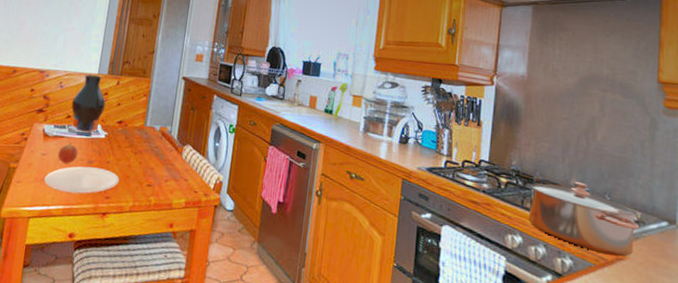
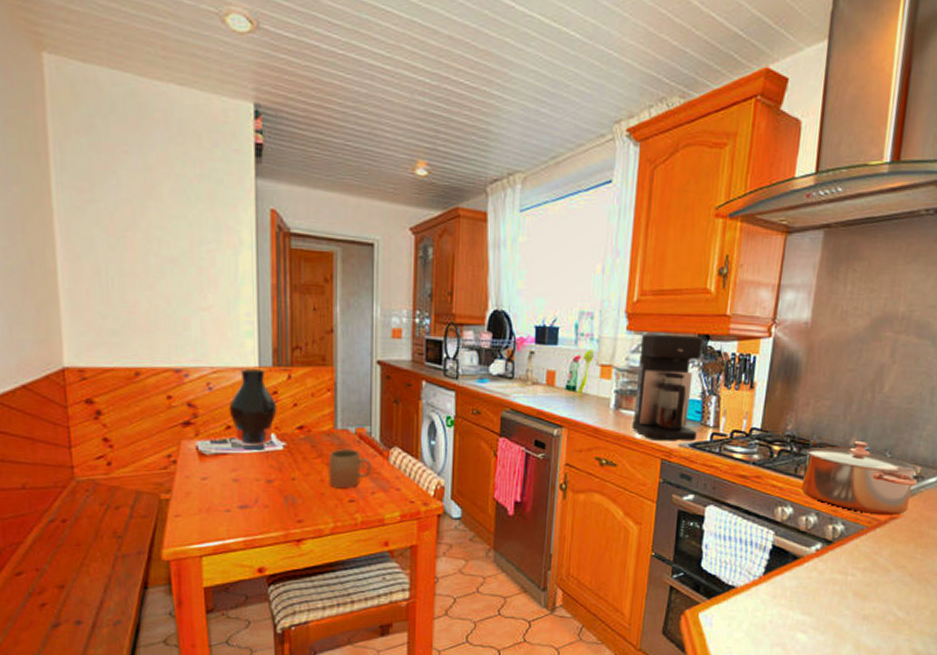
plate: present [44,166,120,195] -> none [211,487,312,522]
fruit: present [57,142,78,165] -> none [223,460,251,488]
mug: none [134,142,168,175] -> present [327,449,371,489]
coffee maker: none [377,73,437,167] -> present [632,333,703,442]

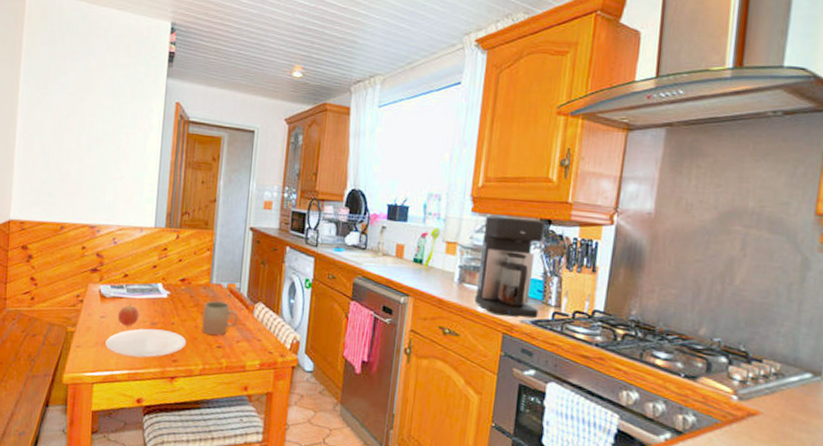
plate: none [211,487,312,522] -> present [105,328,187,358]
fruit: none [223,460,251,488] -> present [117,303,140,327]
vase: present [229,369,277,451] -> none [127,228,166,297]
cooking pot: present [801,440,917,515] -> none [647,330,777,412]

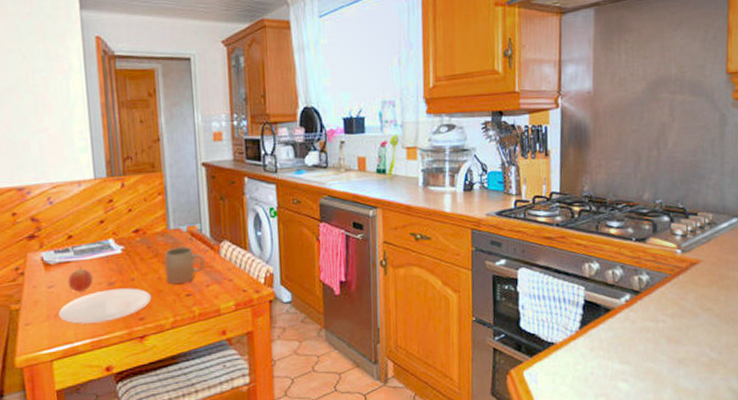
coffee maker: present [474,215,545,319] -> none [440,113,502,213]

